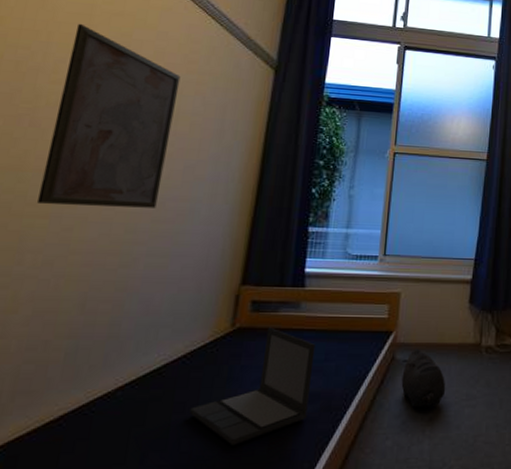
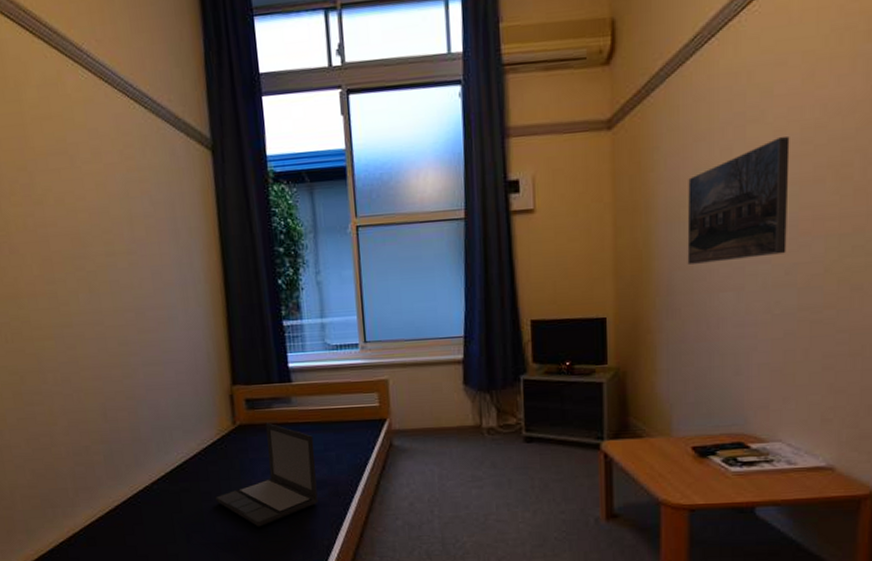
wall art: present [38,23,181,208] -> none [15,136,138,327]
plush toy: present [401,348,446,408] -> none [400,434,450,491]

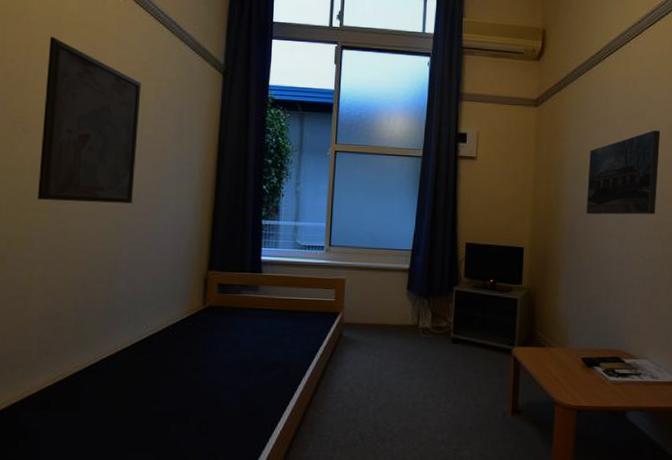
wall art: none [15,136,138,327] -> present [38,36,142,204]
laptop: present [216,422,318,527] -> none [175,306,274,401]

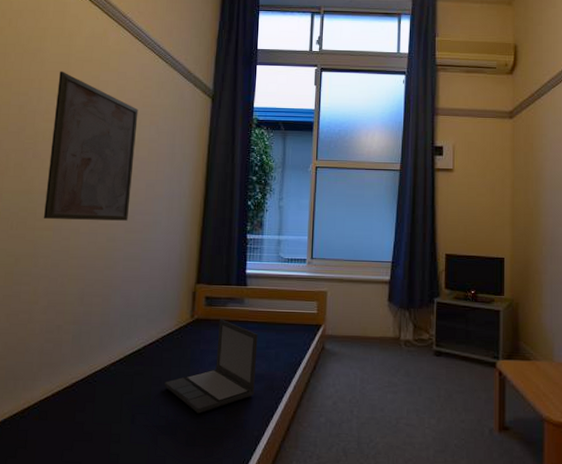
laptop: none [175,306,274,401] -> present [164,319,258,414]

